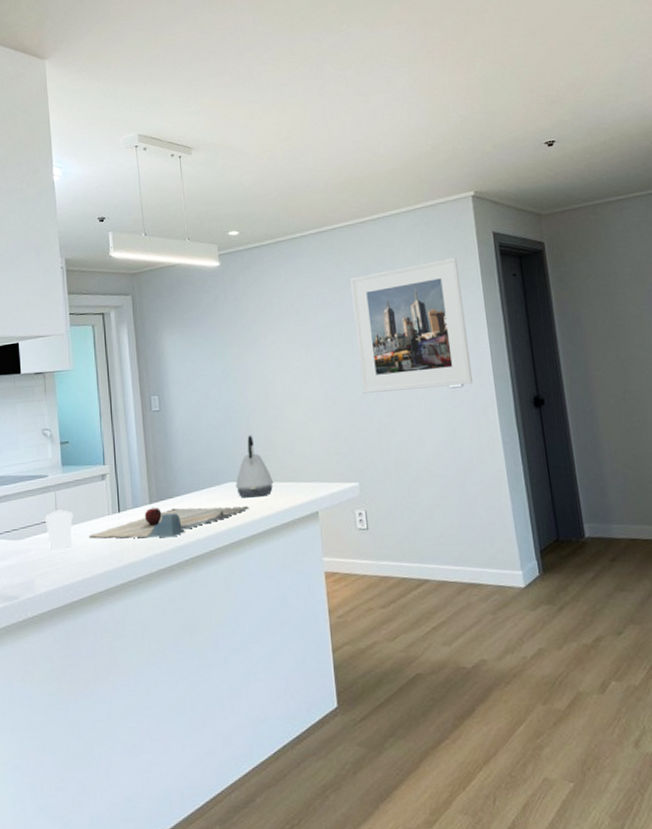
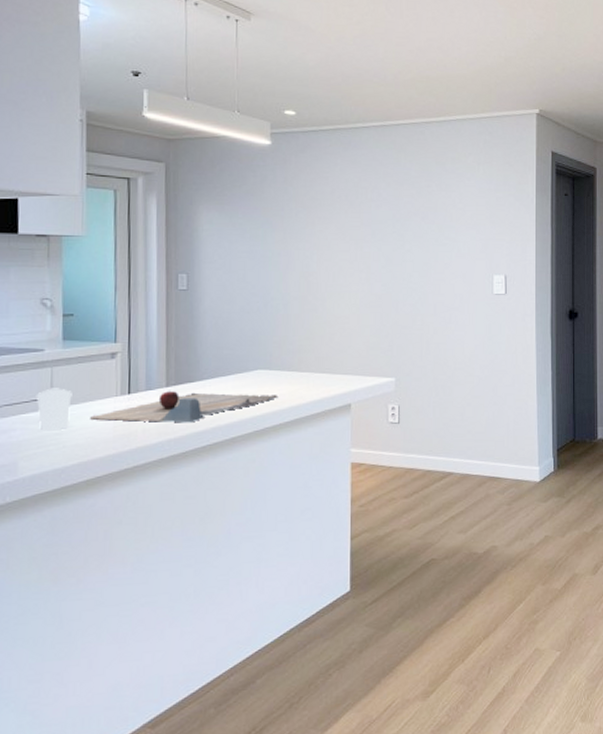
kettle: present [235,435,274,498] -> none [265,323,307,387]
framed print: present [349,256,473,393] -> none [408,169,516,293]

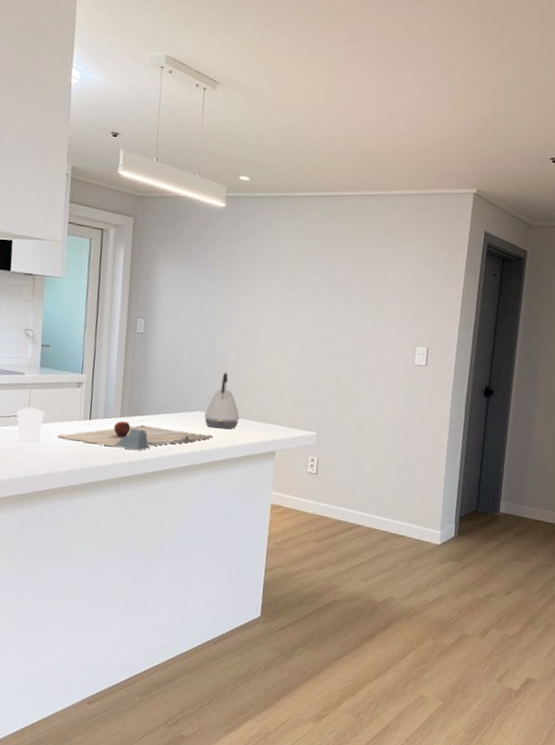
kettle: none [265,323,307,387] -> present [203,372,240,429]

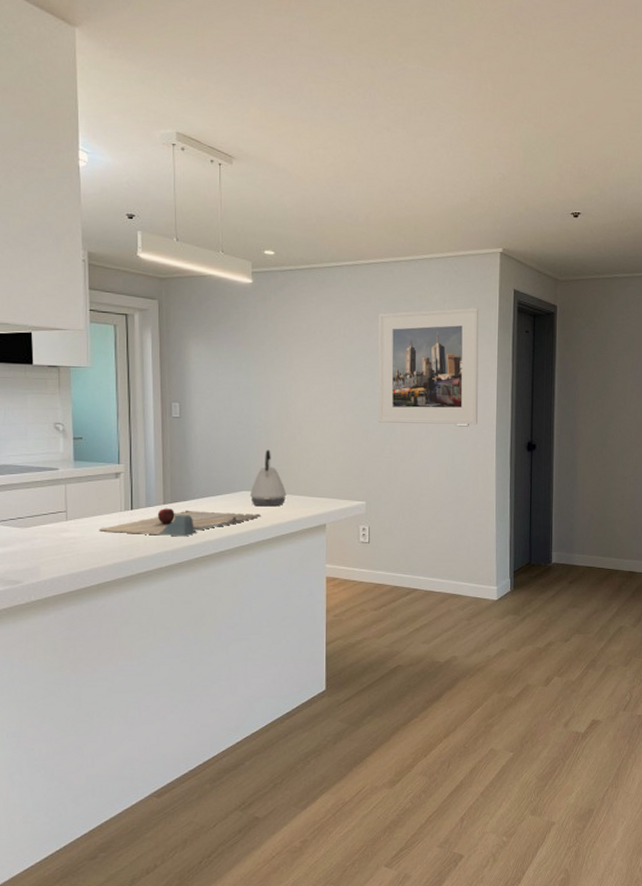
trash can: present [16,407,45,445] -> none [53,503,83,542]
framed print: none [337,245,447,365] -> present [378,307,479,425]

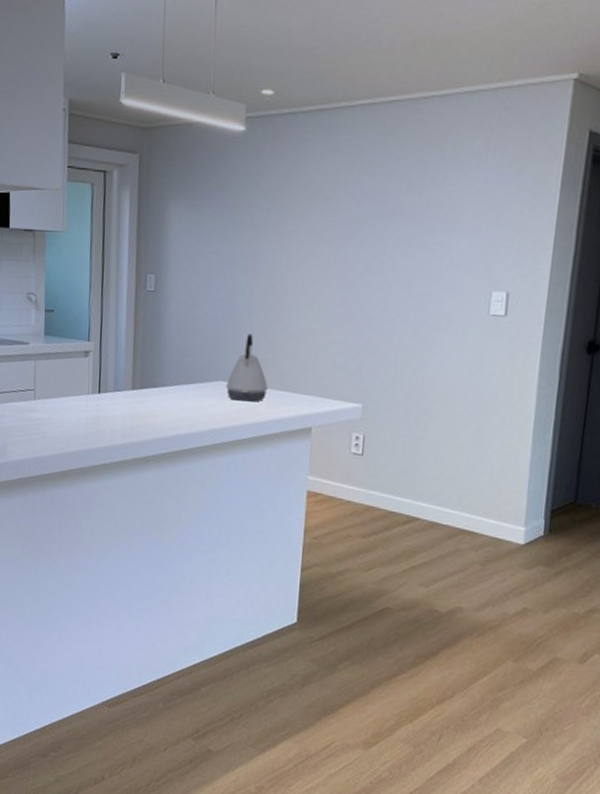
cutting board: present [99,507,262,537] -> none [66,393,238,428]
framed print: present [378,307,479,425] -> none [386,156,536,315]

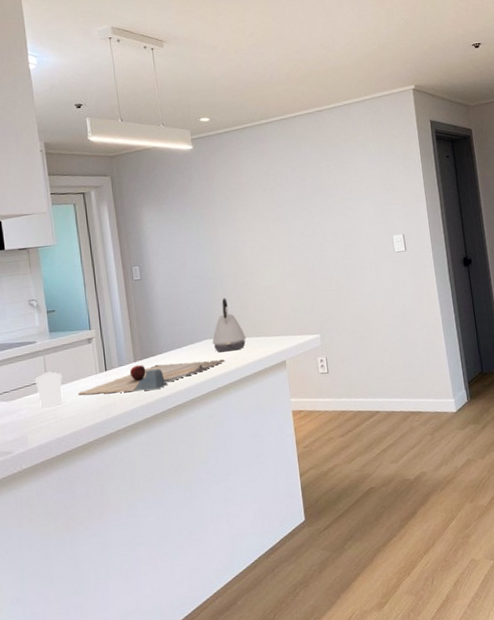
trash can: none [22,380,51,423] -> present [34,372,63,410]
cutting board: none [66,393,238,428] -> present [78,359,225,396]

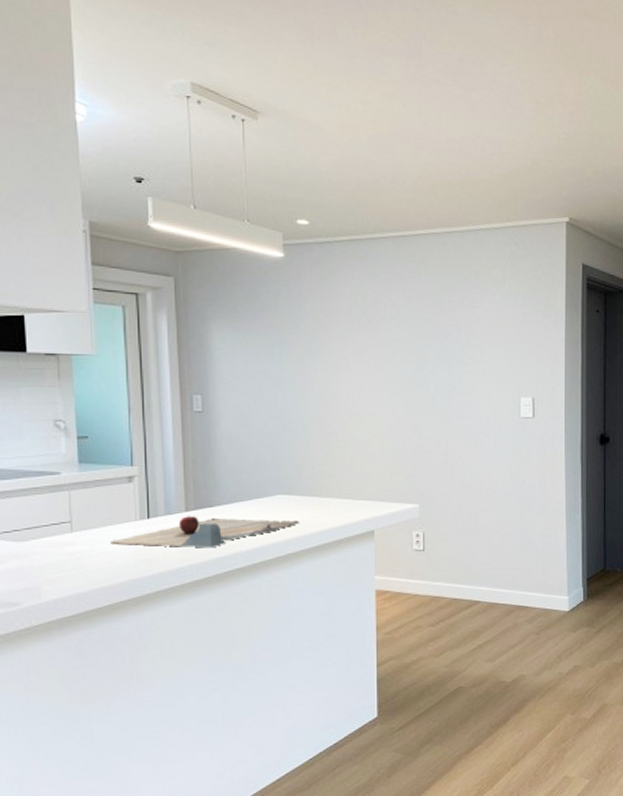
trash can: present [34,372,63,410] -> none [55,512,91,557]
kettle: present [212,298,246,352] -> none [285,447,329,512]

